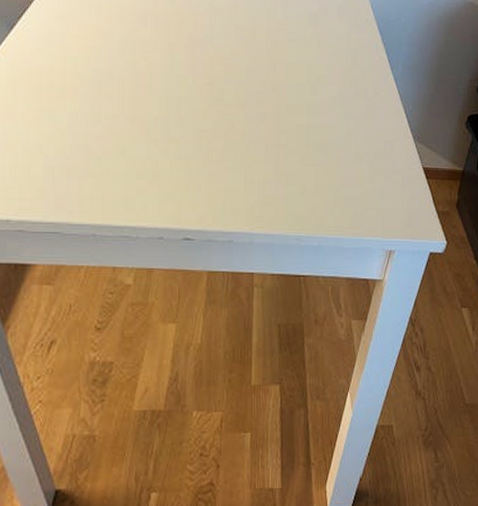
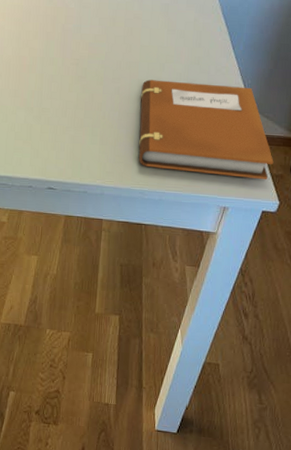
notebook: none [291,104,439,218] -> present [138,80,274,180]

